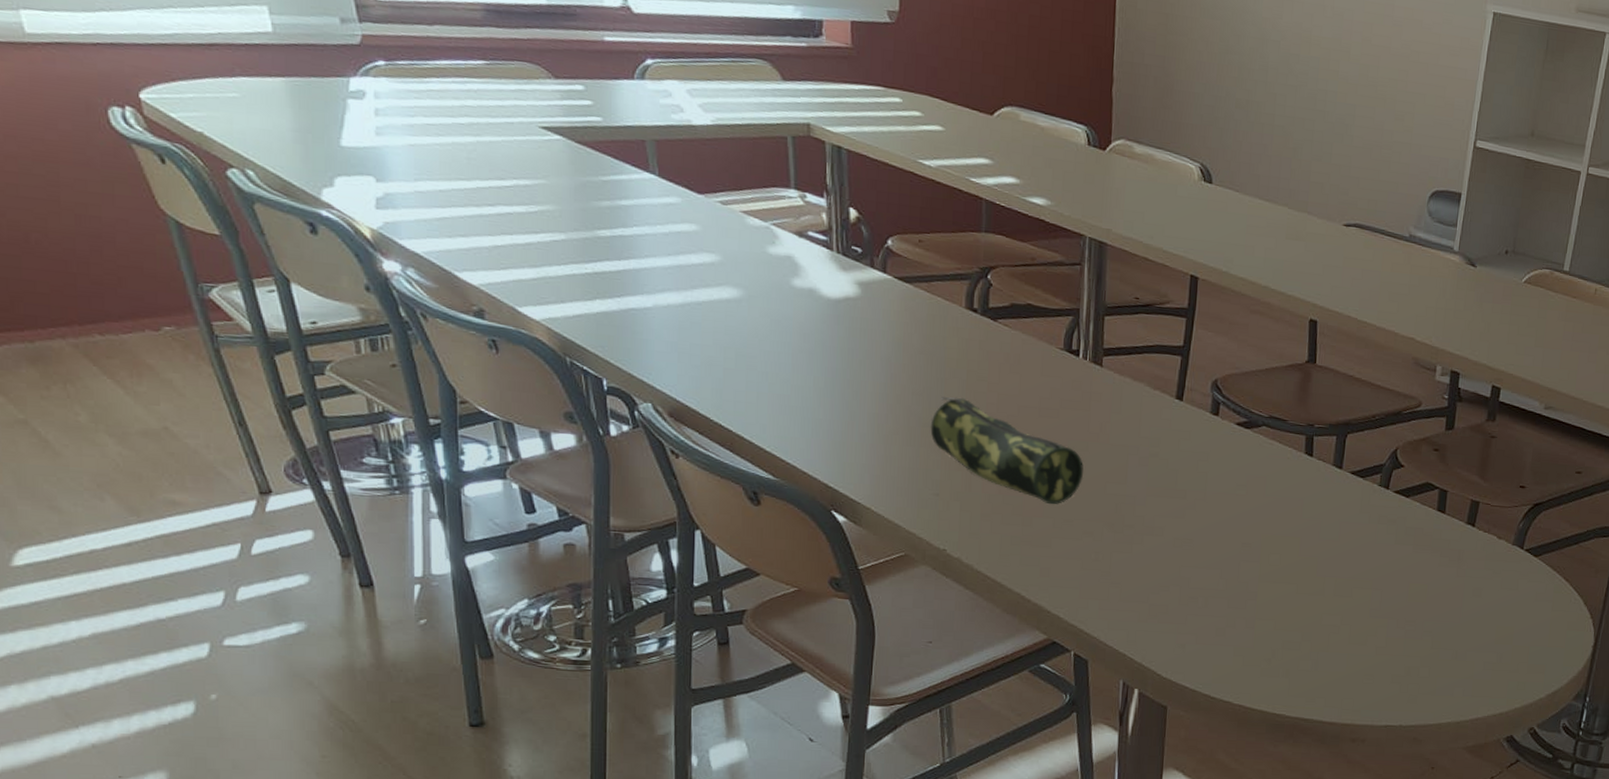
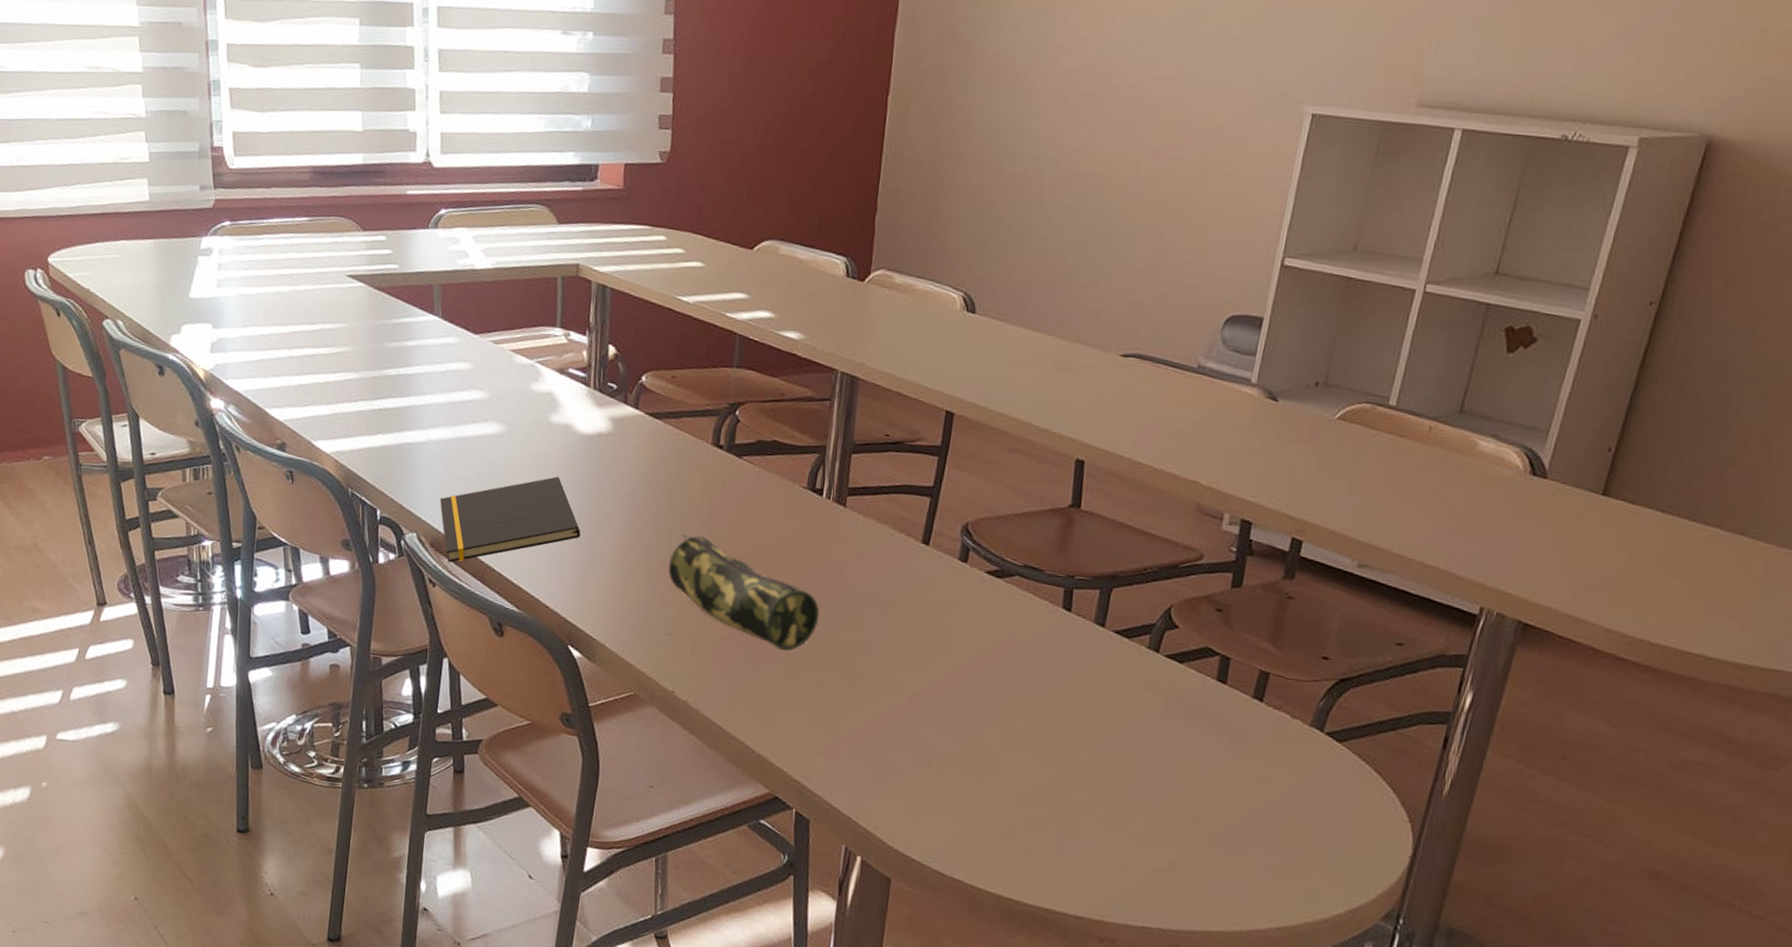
notepad: none [676,342,836,433] -> present [440,476,581,563]

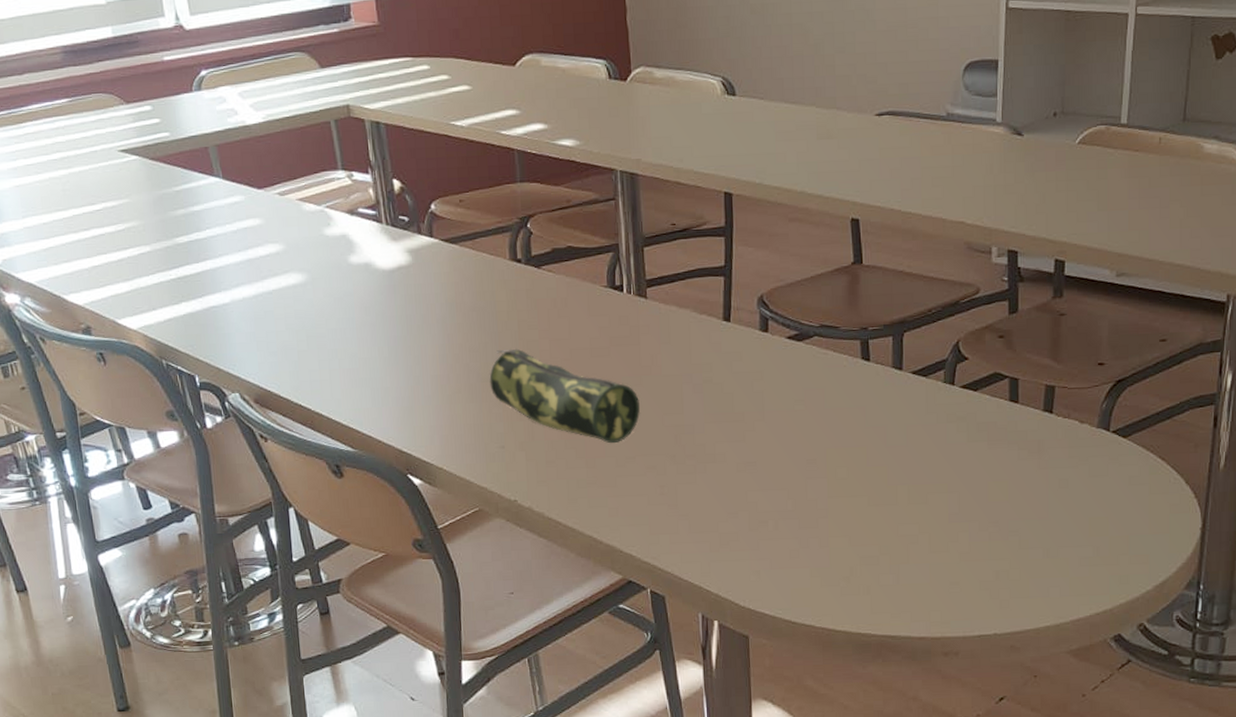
notepad: present [440,476,581,563] -> none [256,315,400,416]

